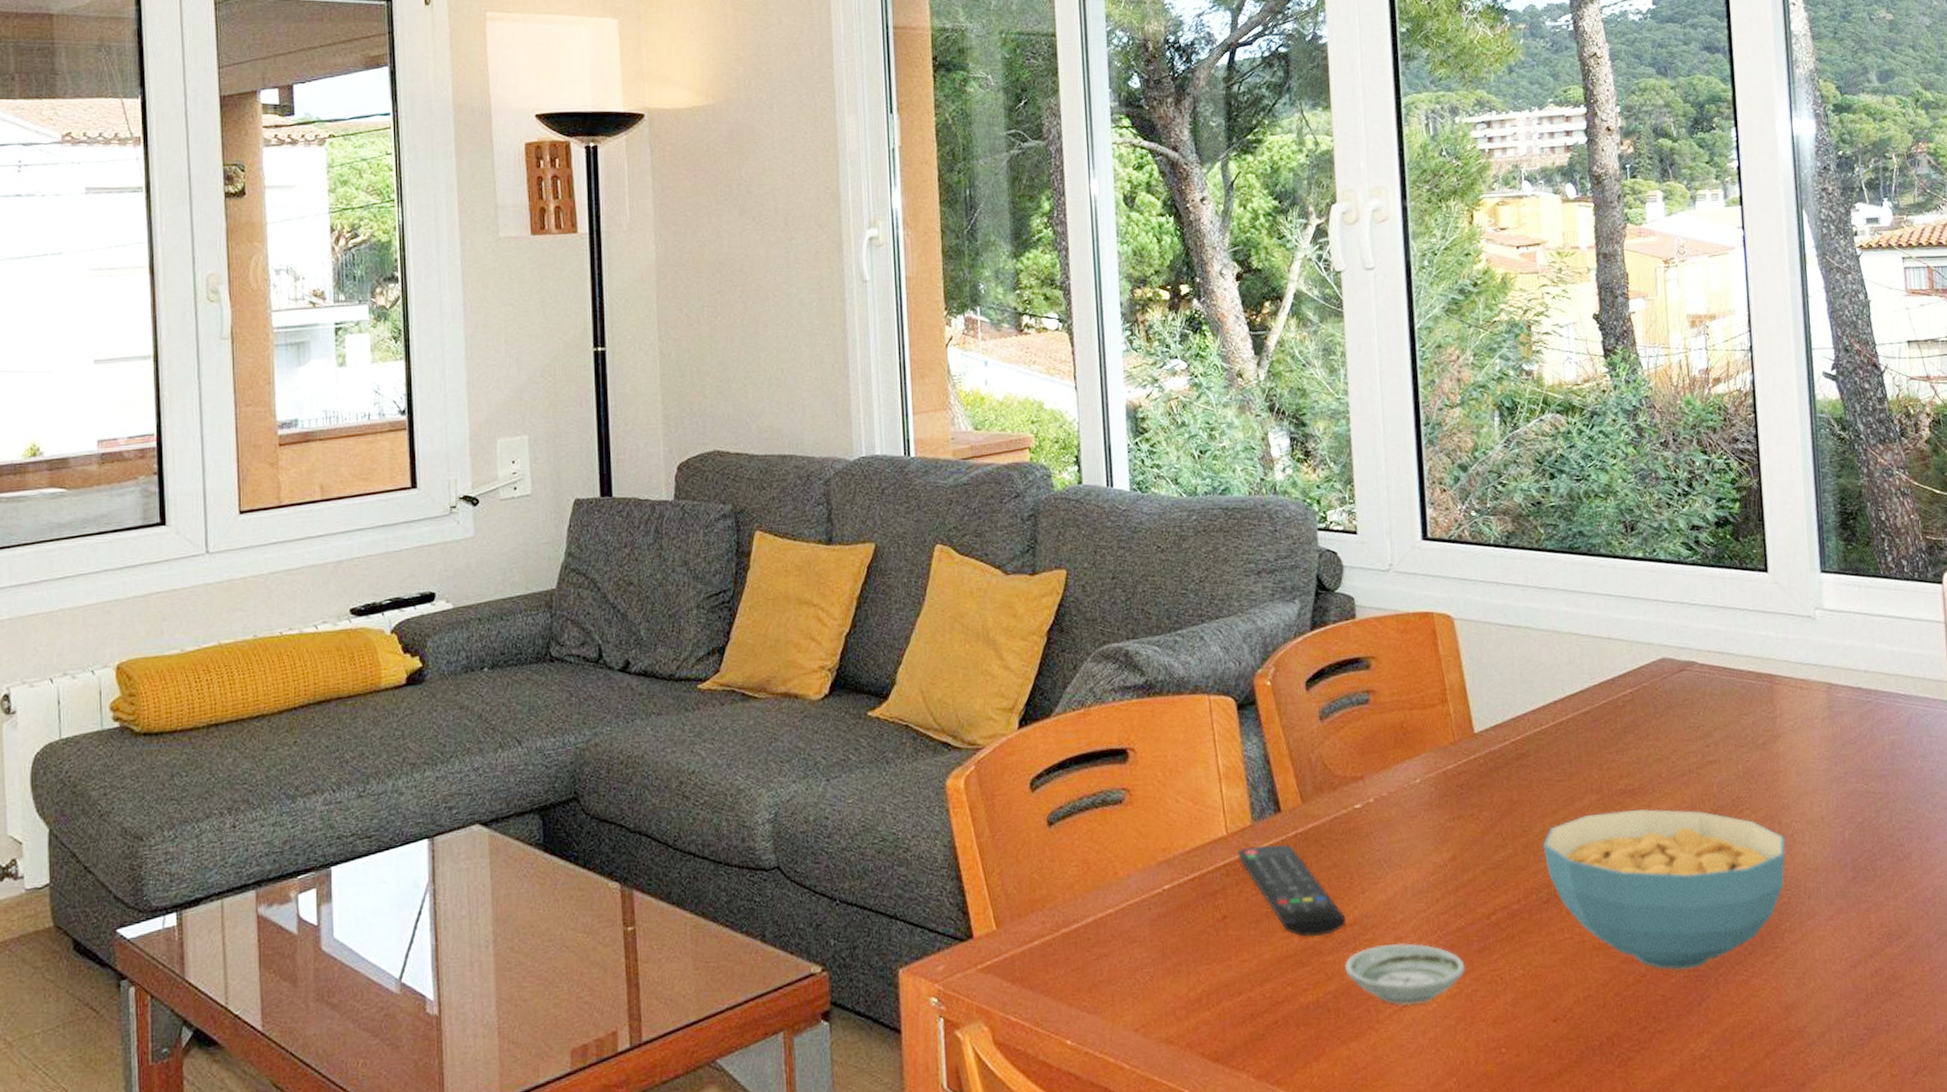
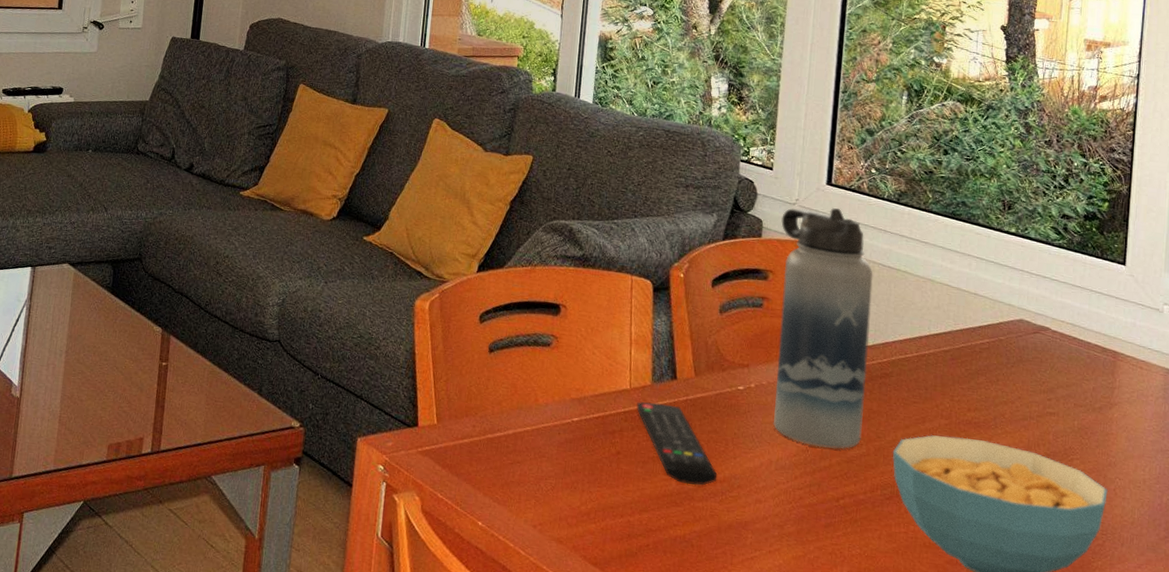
saucer: present [1345,942,1465,1006] -> none [710,502,812,558]
water bottle: none [1376,565,1505,859] -> present [773,207,873,450]

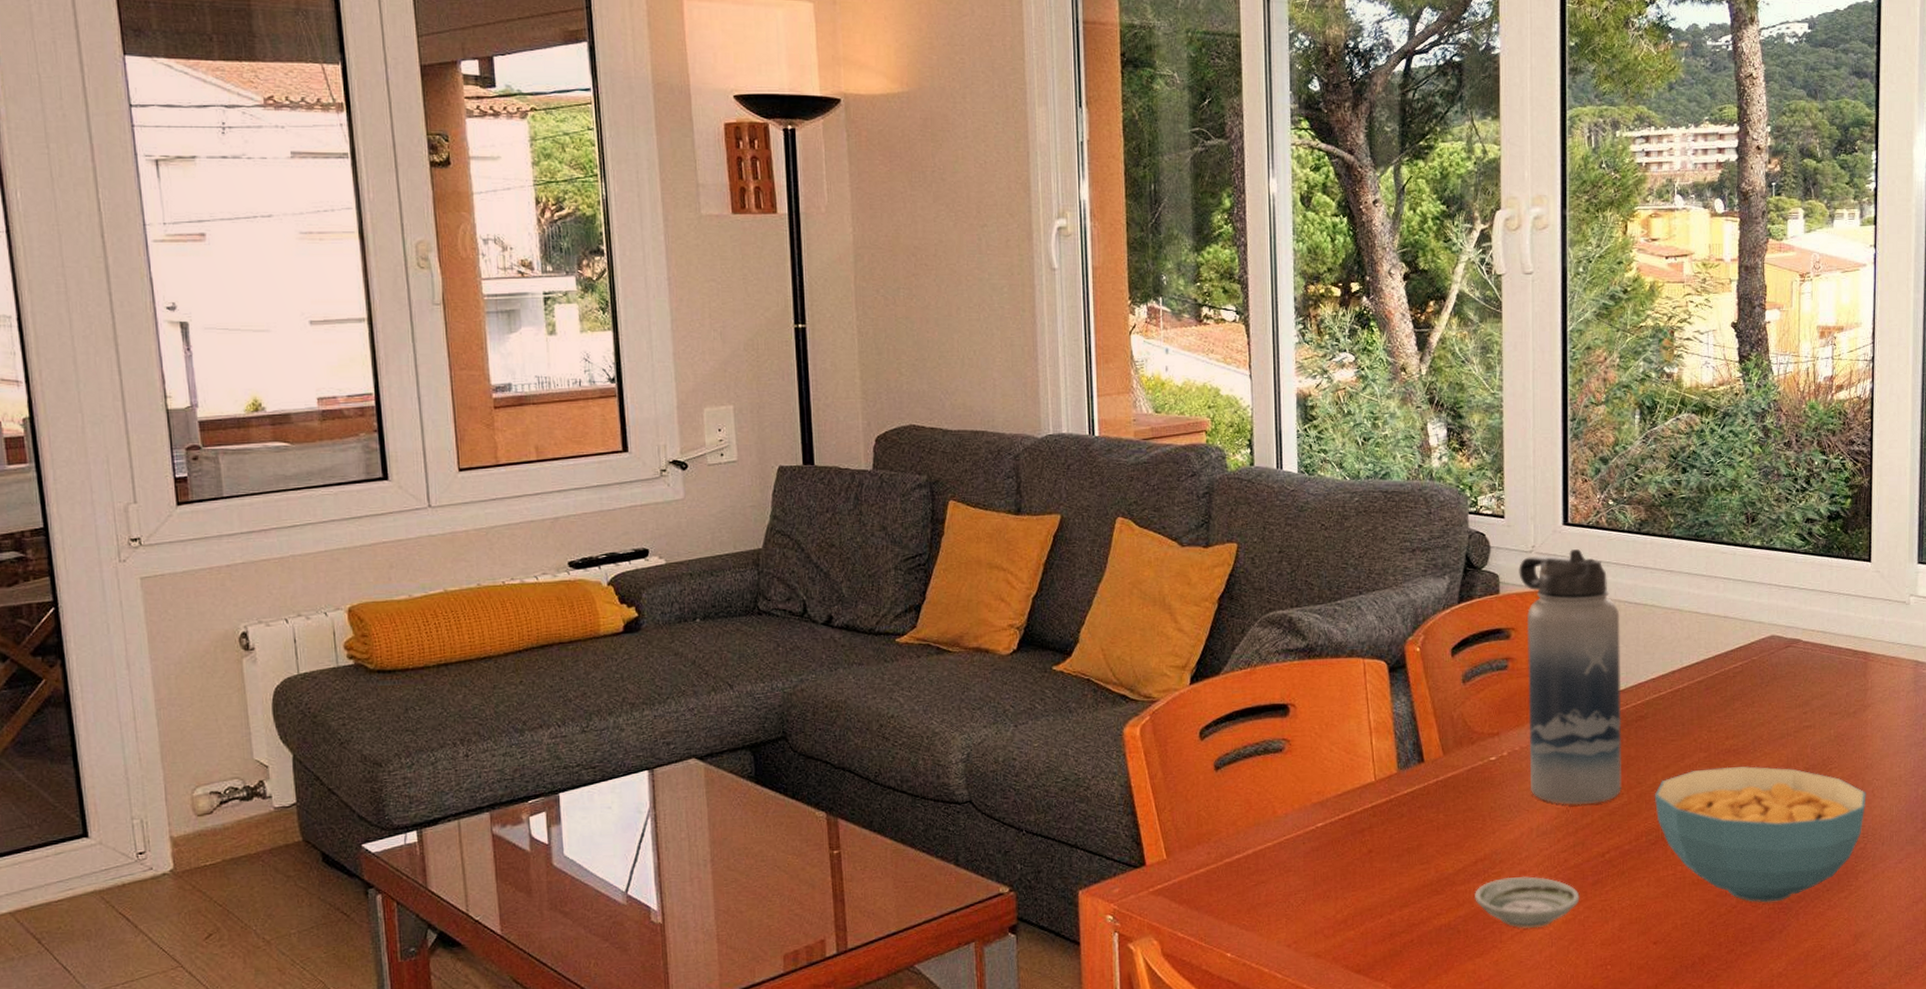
remote control: present [636,401,718,486] -> none [1384,790,1478,870]
saucer: none [710,502,812,558] -> present [1475,876,1580,929]

